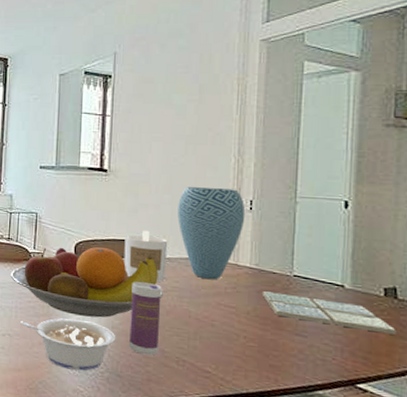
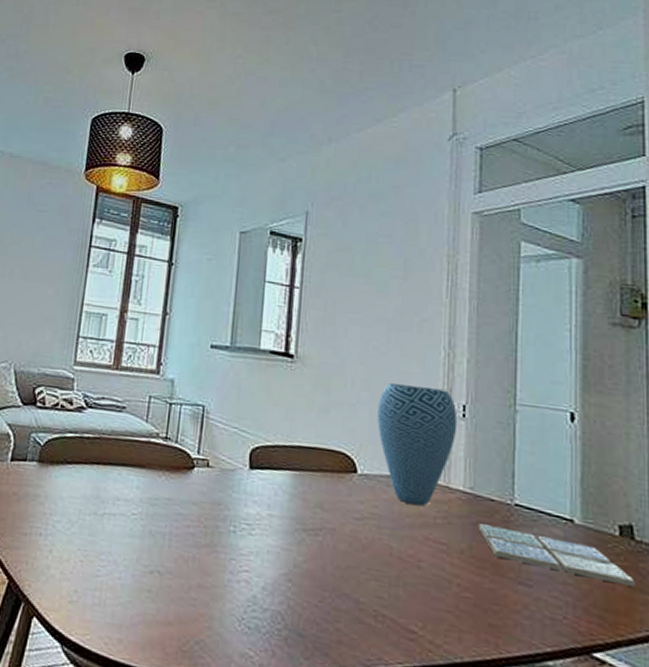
fruit bowl: present [10,247,163,318] -> none [165,453,359,552]
legume: present [20,318,115,371] -> none [175,551,297,627]
candle: present [124,230,168,282] -> none [310,436,366,506]
beverage can: present [129,282,162,356] -> none [315,504,357,607]

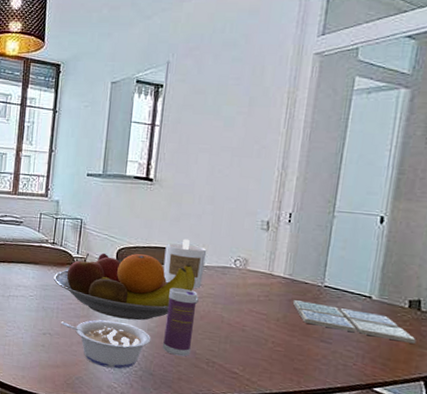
fruit bowl: none [165,453,359,552] -> present [53,253,199,321]
legume: none [175,551,297,627] -> present [61,320,150,369]
candle: none [310,436,366,506] -> present [163,239,207,288]
beverage can: none [315,504,357,607] -> present [163,287,198,357]
vase: present [377,382,458,507] -> none [218,197,284,288]

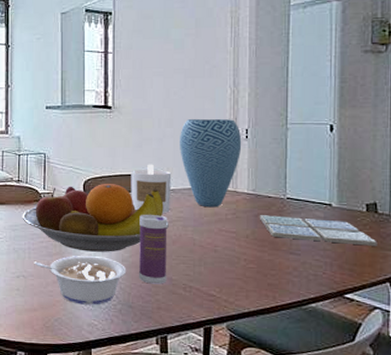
vase: none [218,197,284,288] -> present [180,118,242,208]

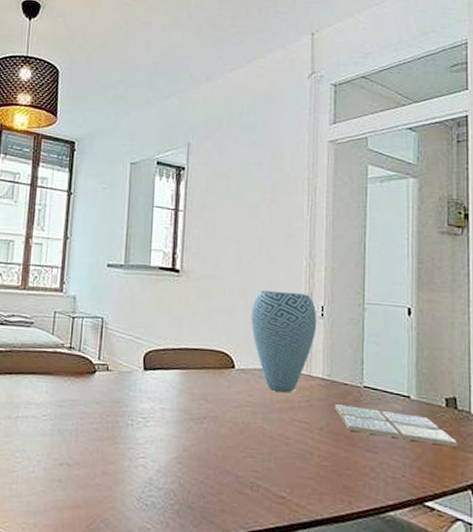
fruit bowl: present [22,184,169,252] -> none [71,357,237,440]
legume: present [34,256,125,305] -> none [81,442,186,504]
candle: present [131,164,172,213] -> none [196,338,242,396]
beverage can: present [139,215,168,284] -> none [201,396,235,481]

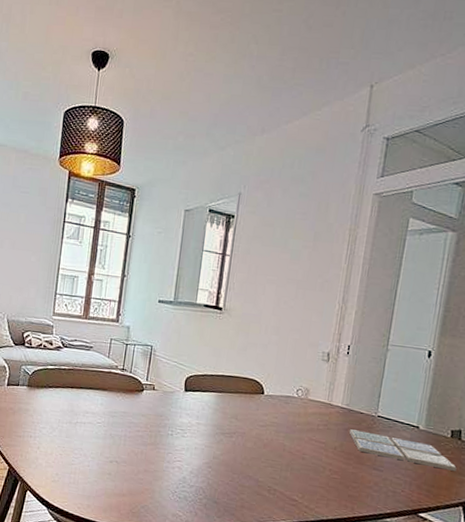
vase: present [251,290,317,393] -> none [282,329,343,417]

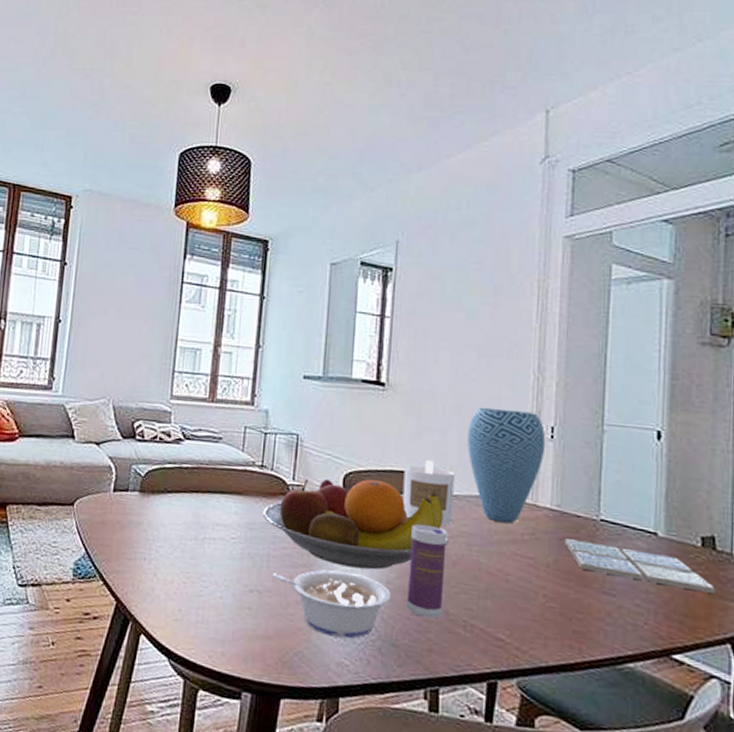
fruit bowl: none [122,380,263,448] -> present [262,478,449,570]
legume: none [128,448,215,497] -> present [273,570,390,639]
beverage can: none [227,416,262,484] -> present [407,524,447,619]
candle: none [229,368,272,417] -> present [402,459,456,525]
vase: none [282,329,343,417] -> present [467,407,546,524]

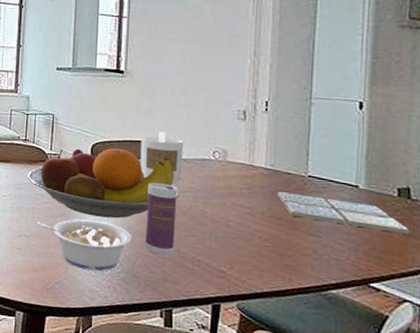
vase: present [467,407,546,524] -> none [193,87,261,181]

